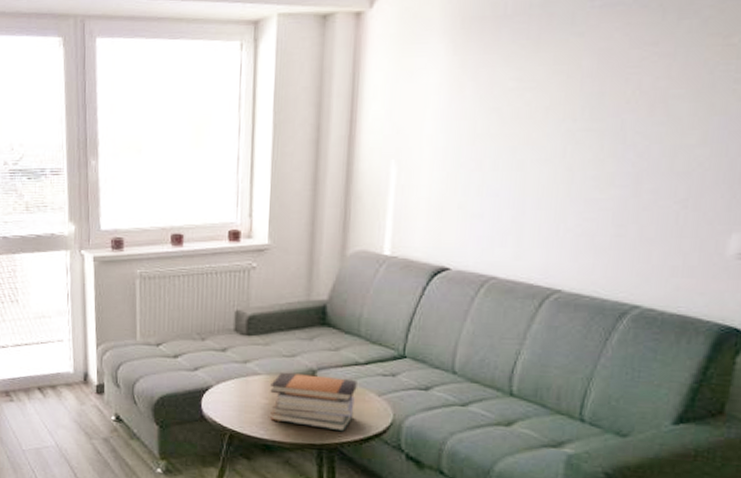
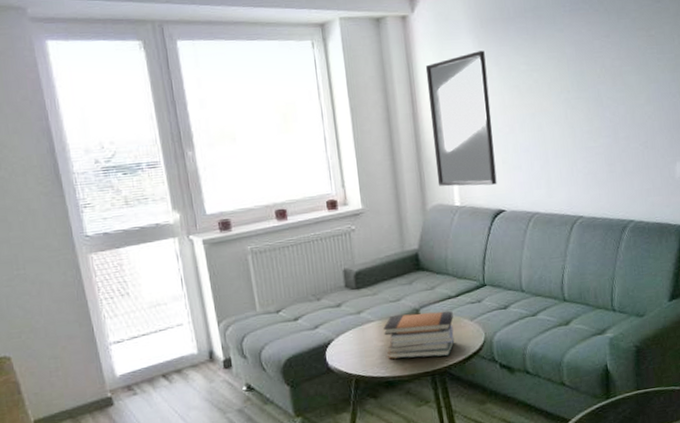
home mirror: none [366,59,460,234] -> present [425,50,497,187]

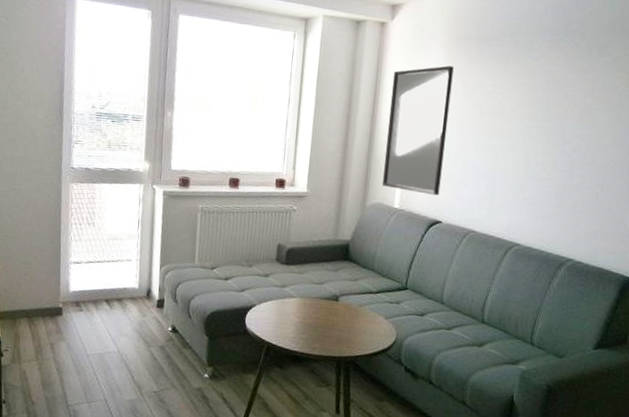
book stack: present [383,311,455,359] -> none [301,297,370,347]

